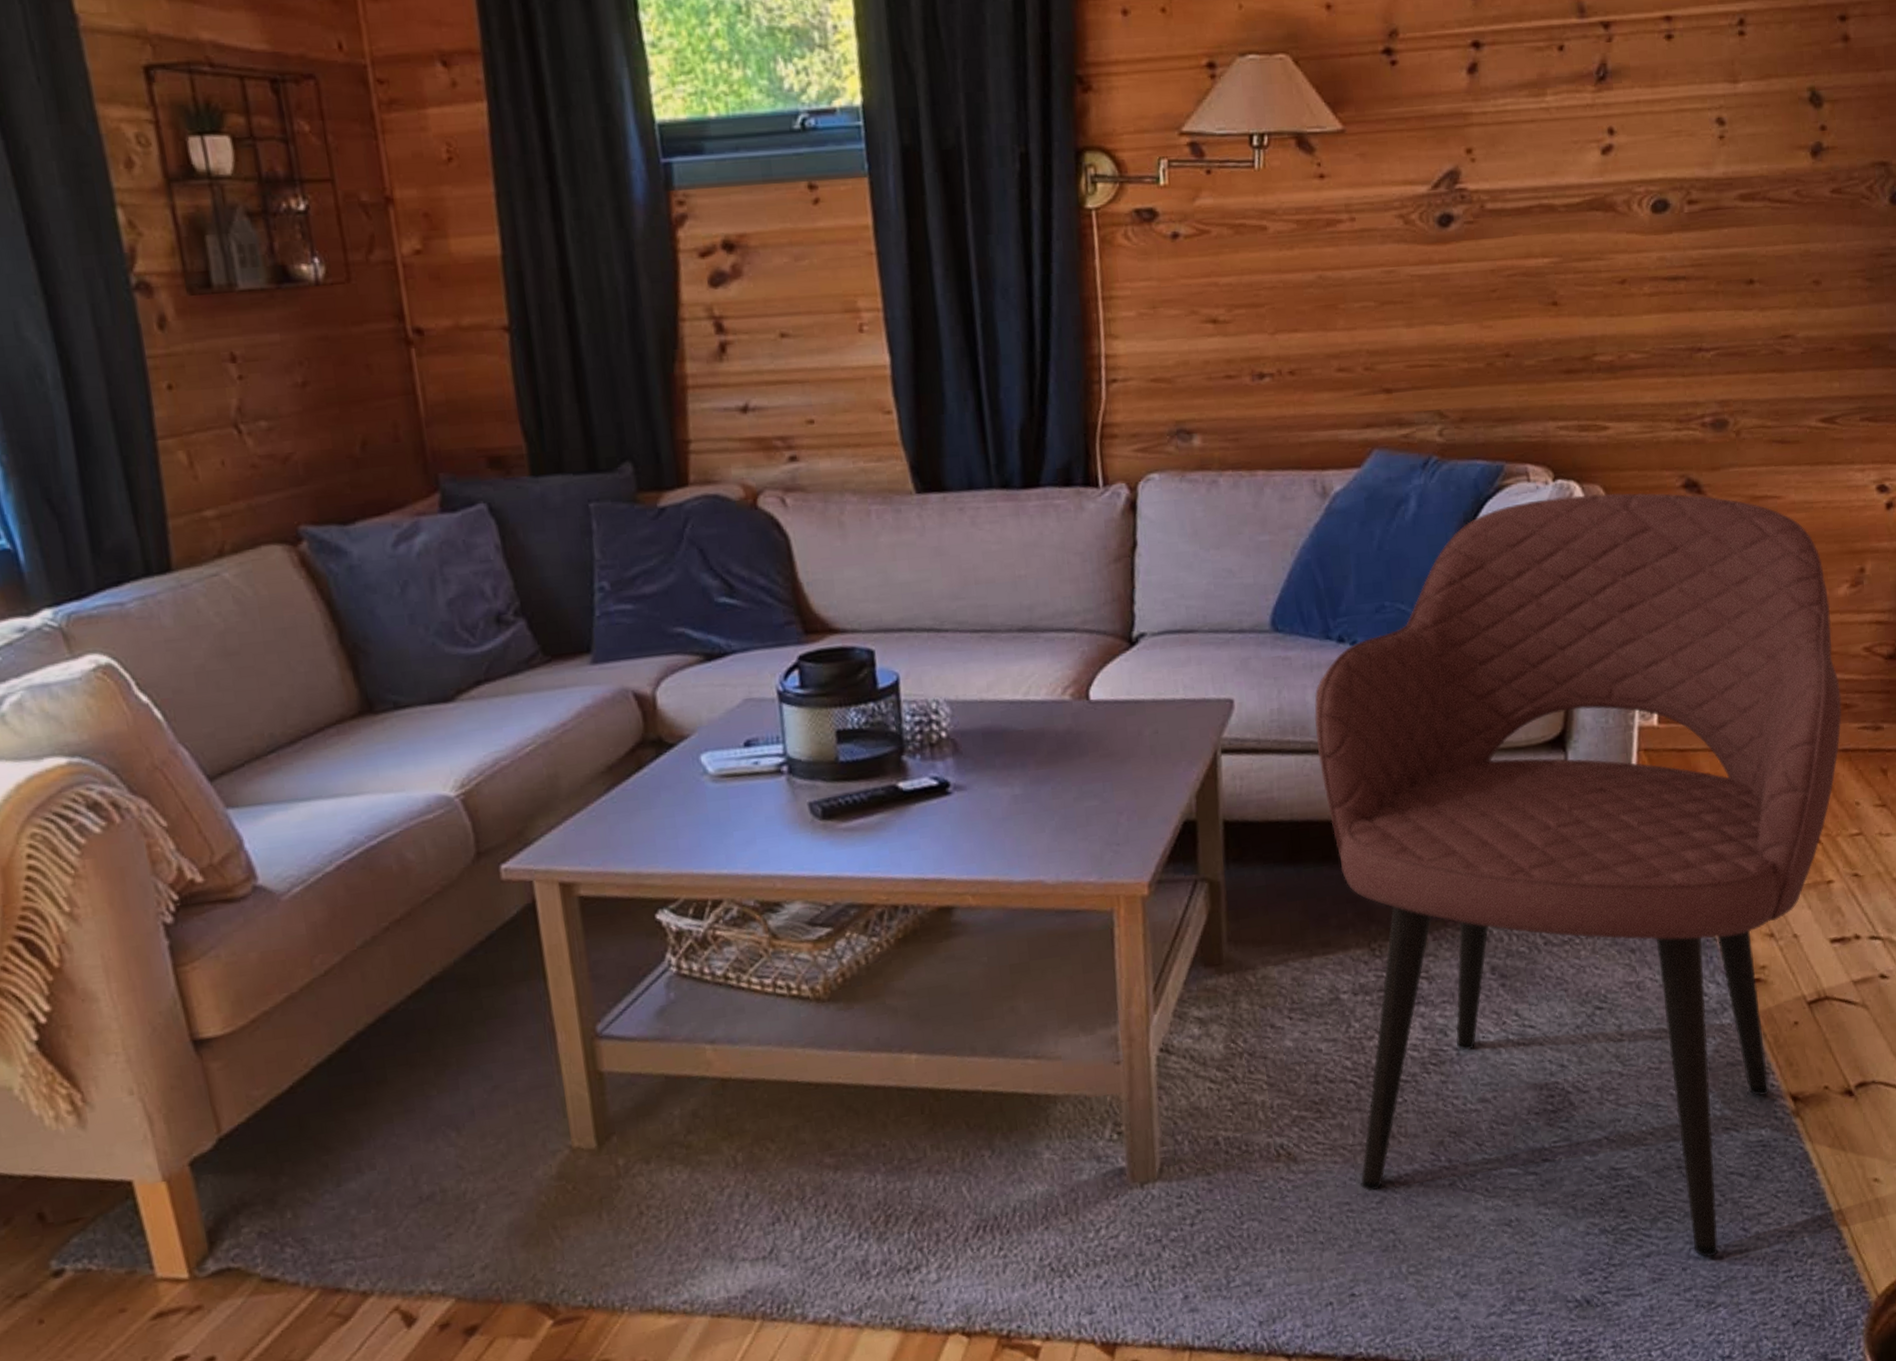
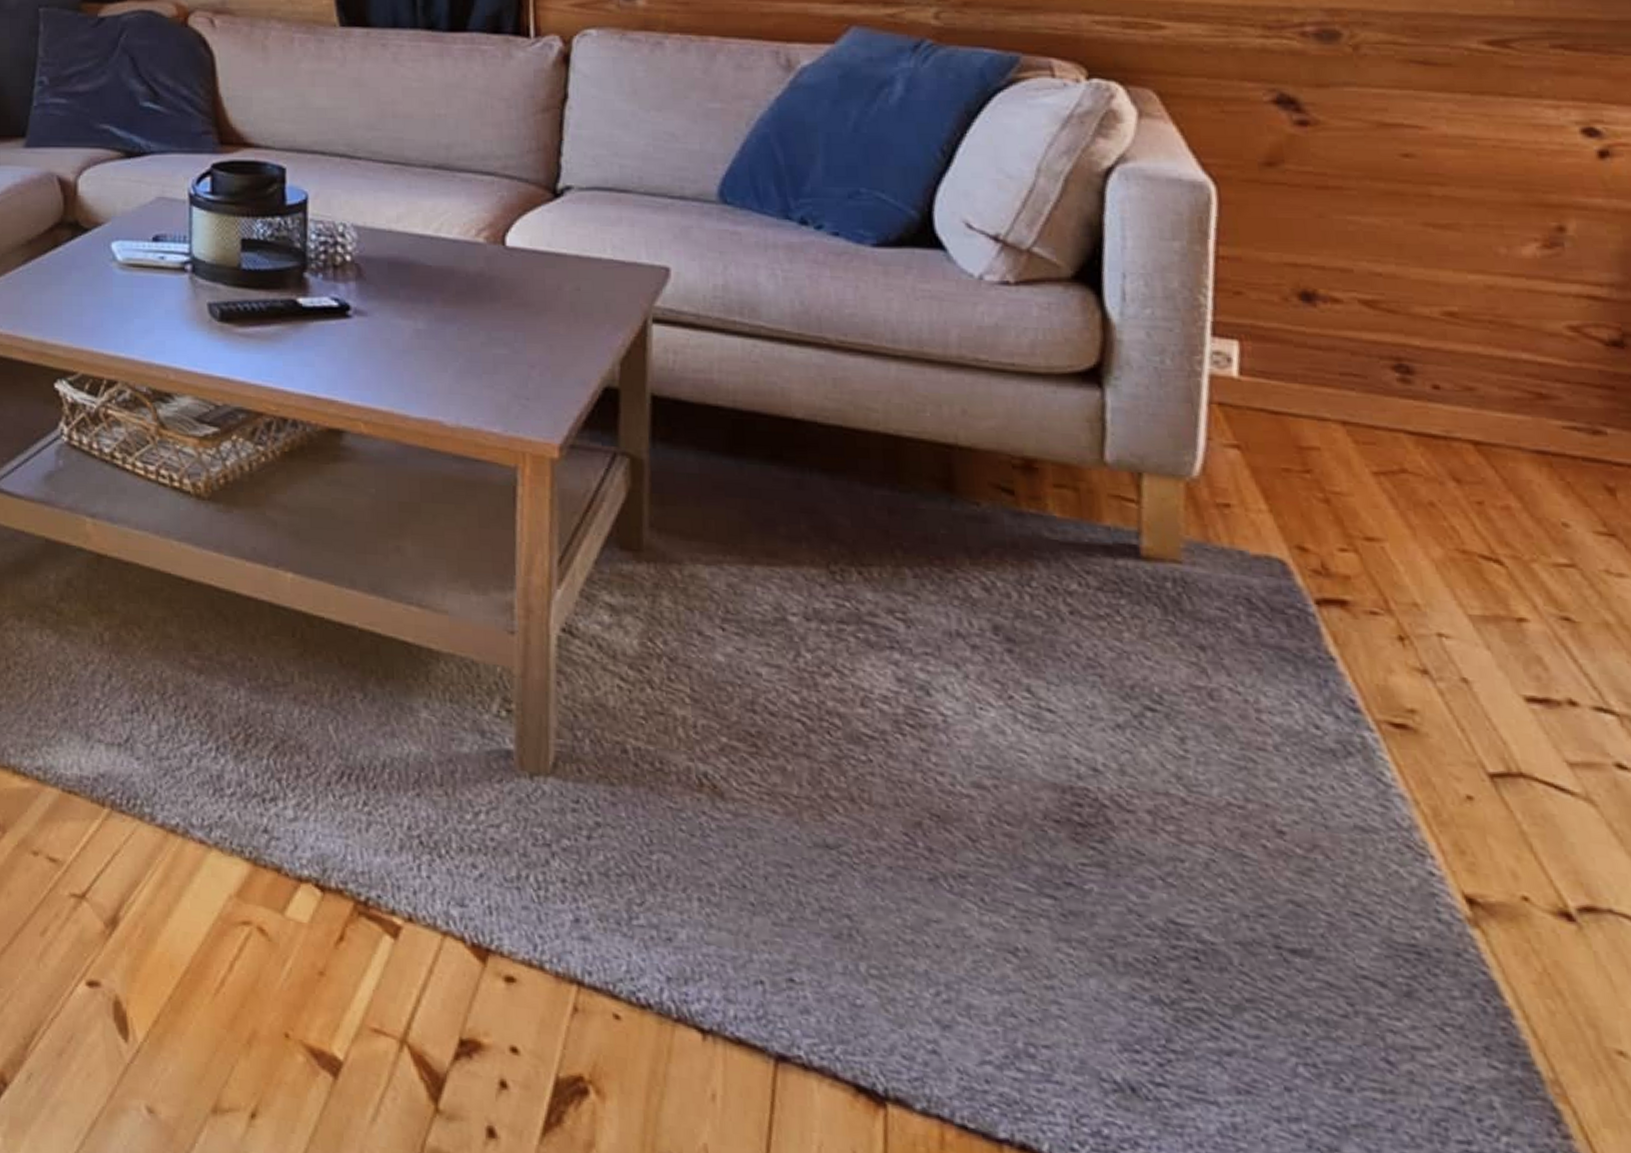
armchair: present [1314,492,1842,1257] -> none [767,98,1534,1085]

